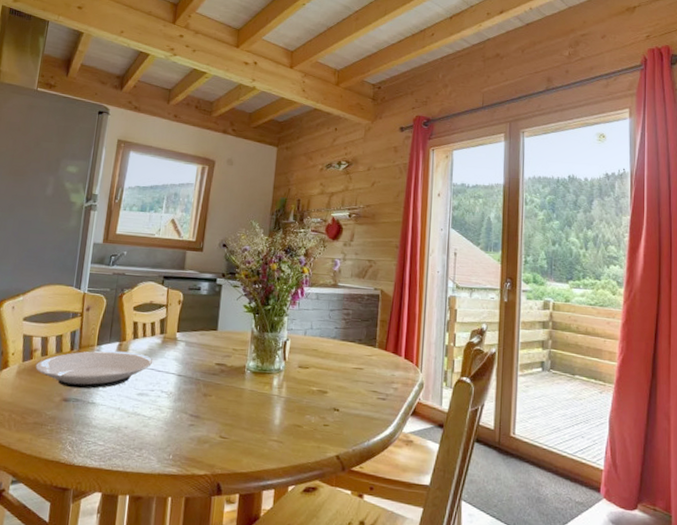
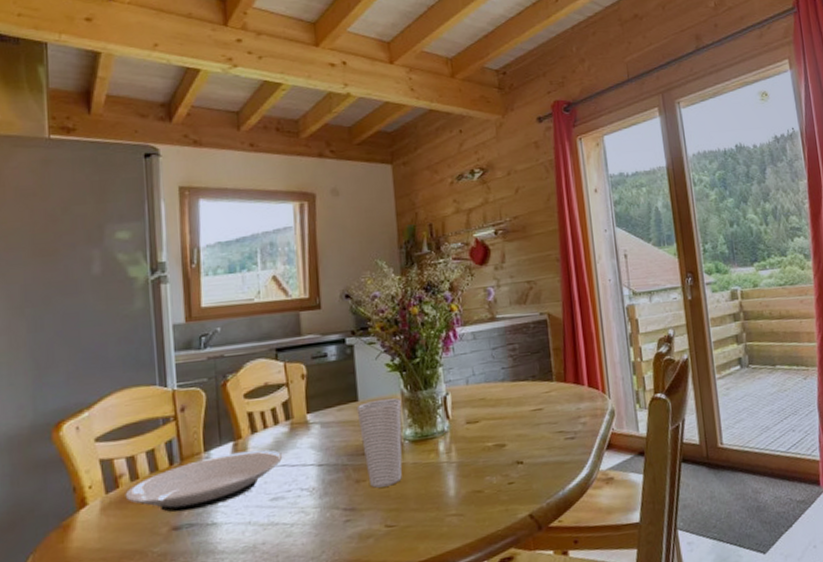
cup: none [214,332,251,405] -> present [356,397,403,488]

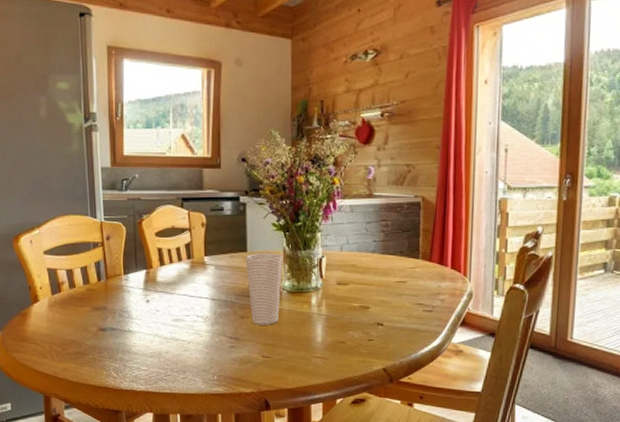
plate: present [125,449,283,512] -> none [65,278,184,318]

